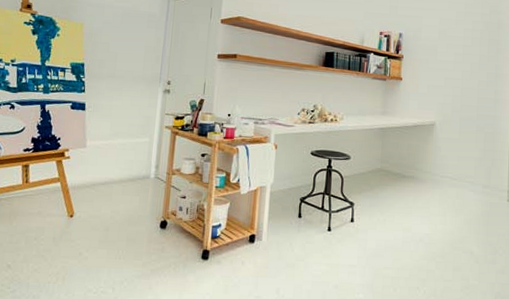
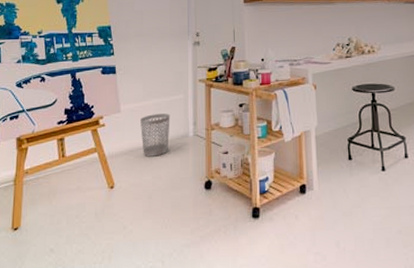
wastebasket: none [104,153,134,193] -> present [140,113,170,157]

